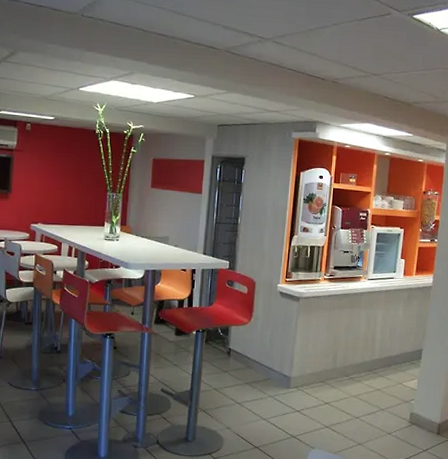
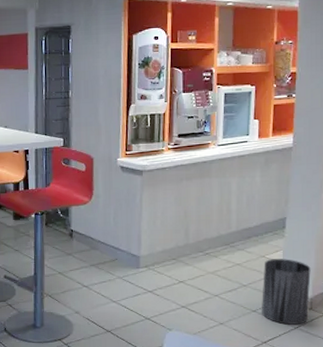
trash can: none [396,386,441,448] -> present [262,259,311,325]

